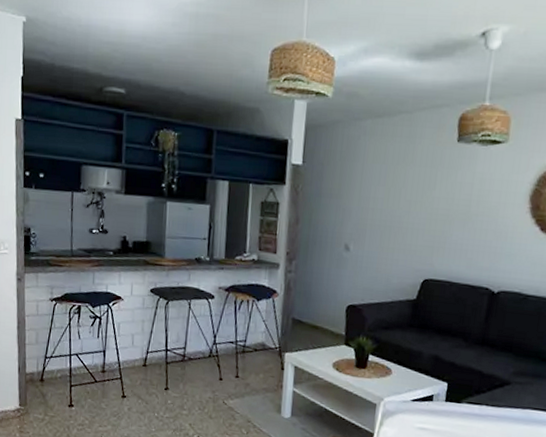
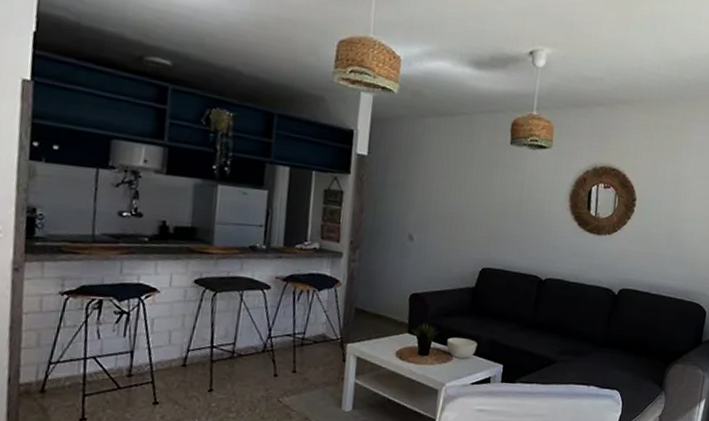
bowl: none [385,351,419,375] -> present [446,337,478,360]

